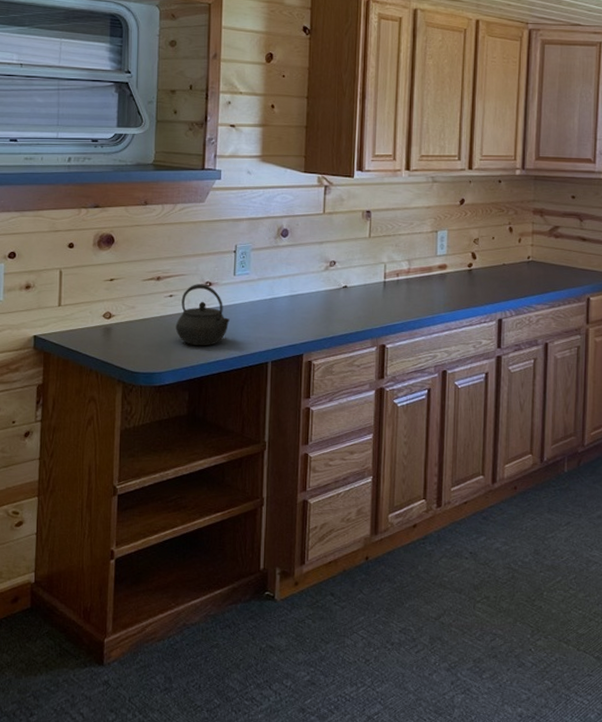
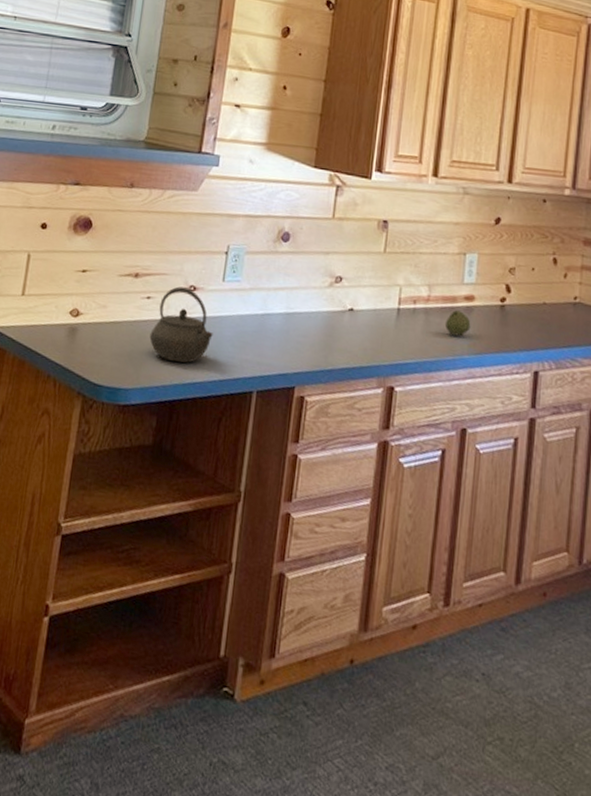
fruit: none [423,278,445,299] -> present [444,310,471,337]

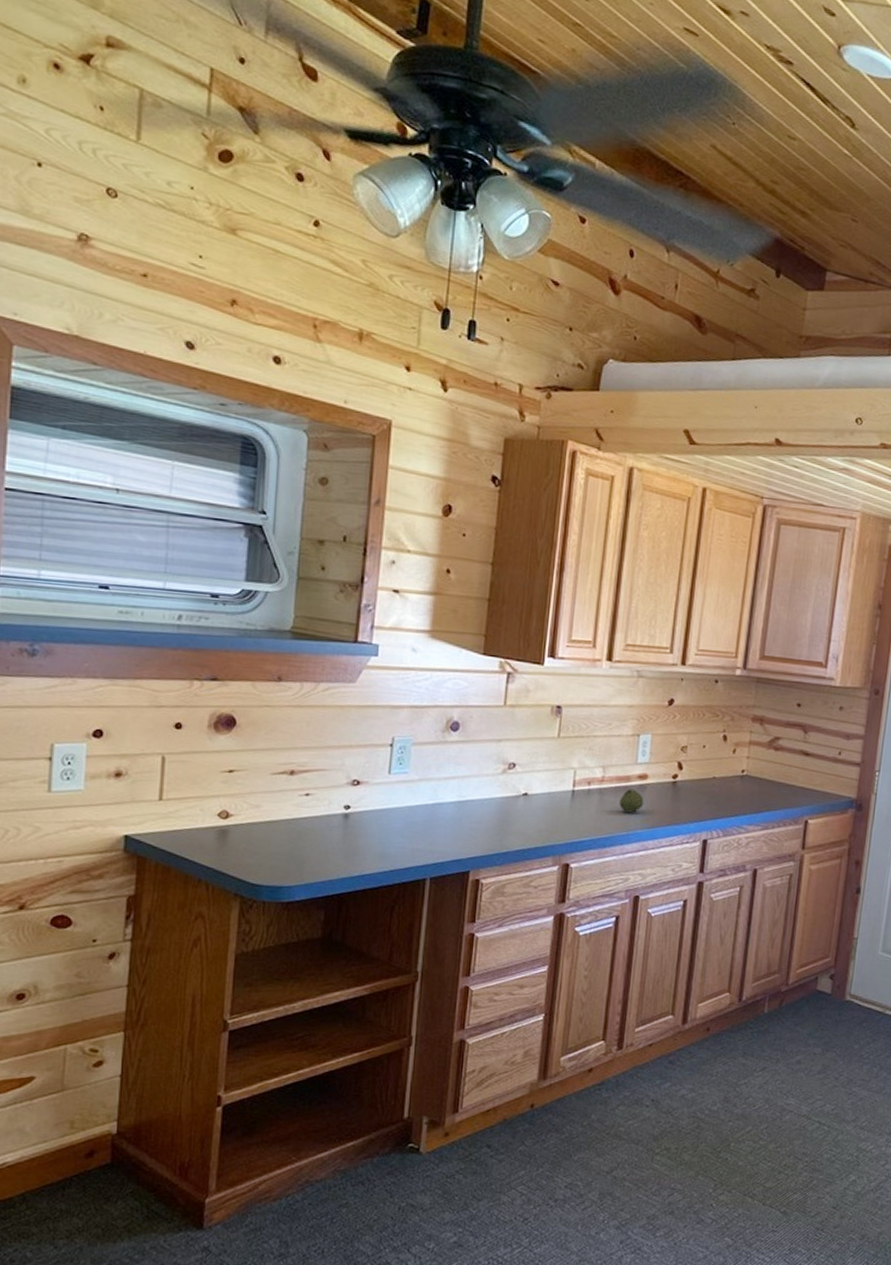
kettle: present [149,286,213,363] -> none [311,781,381,857]

